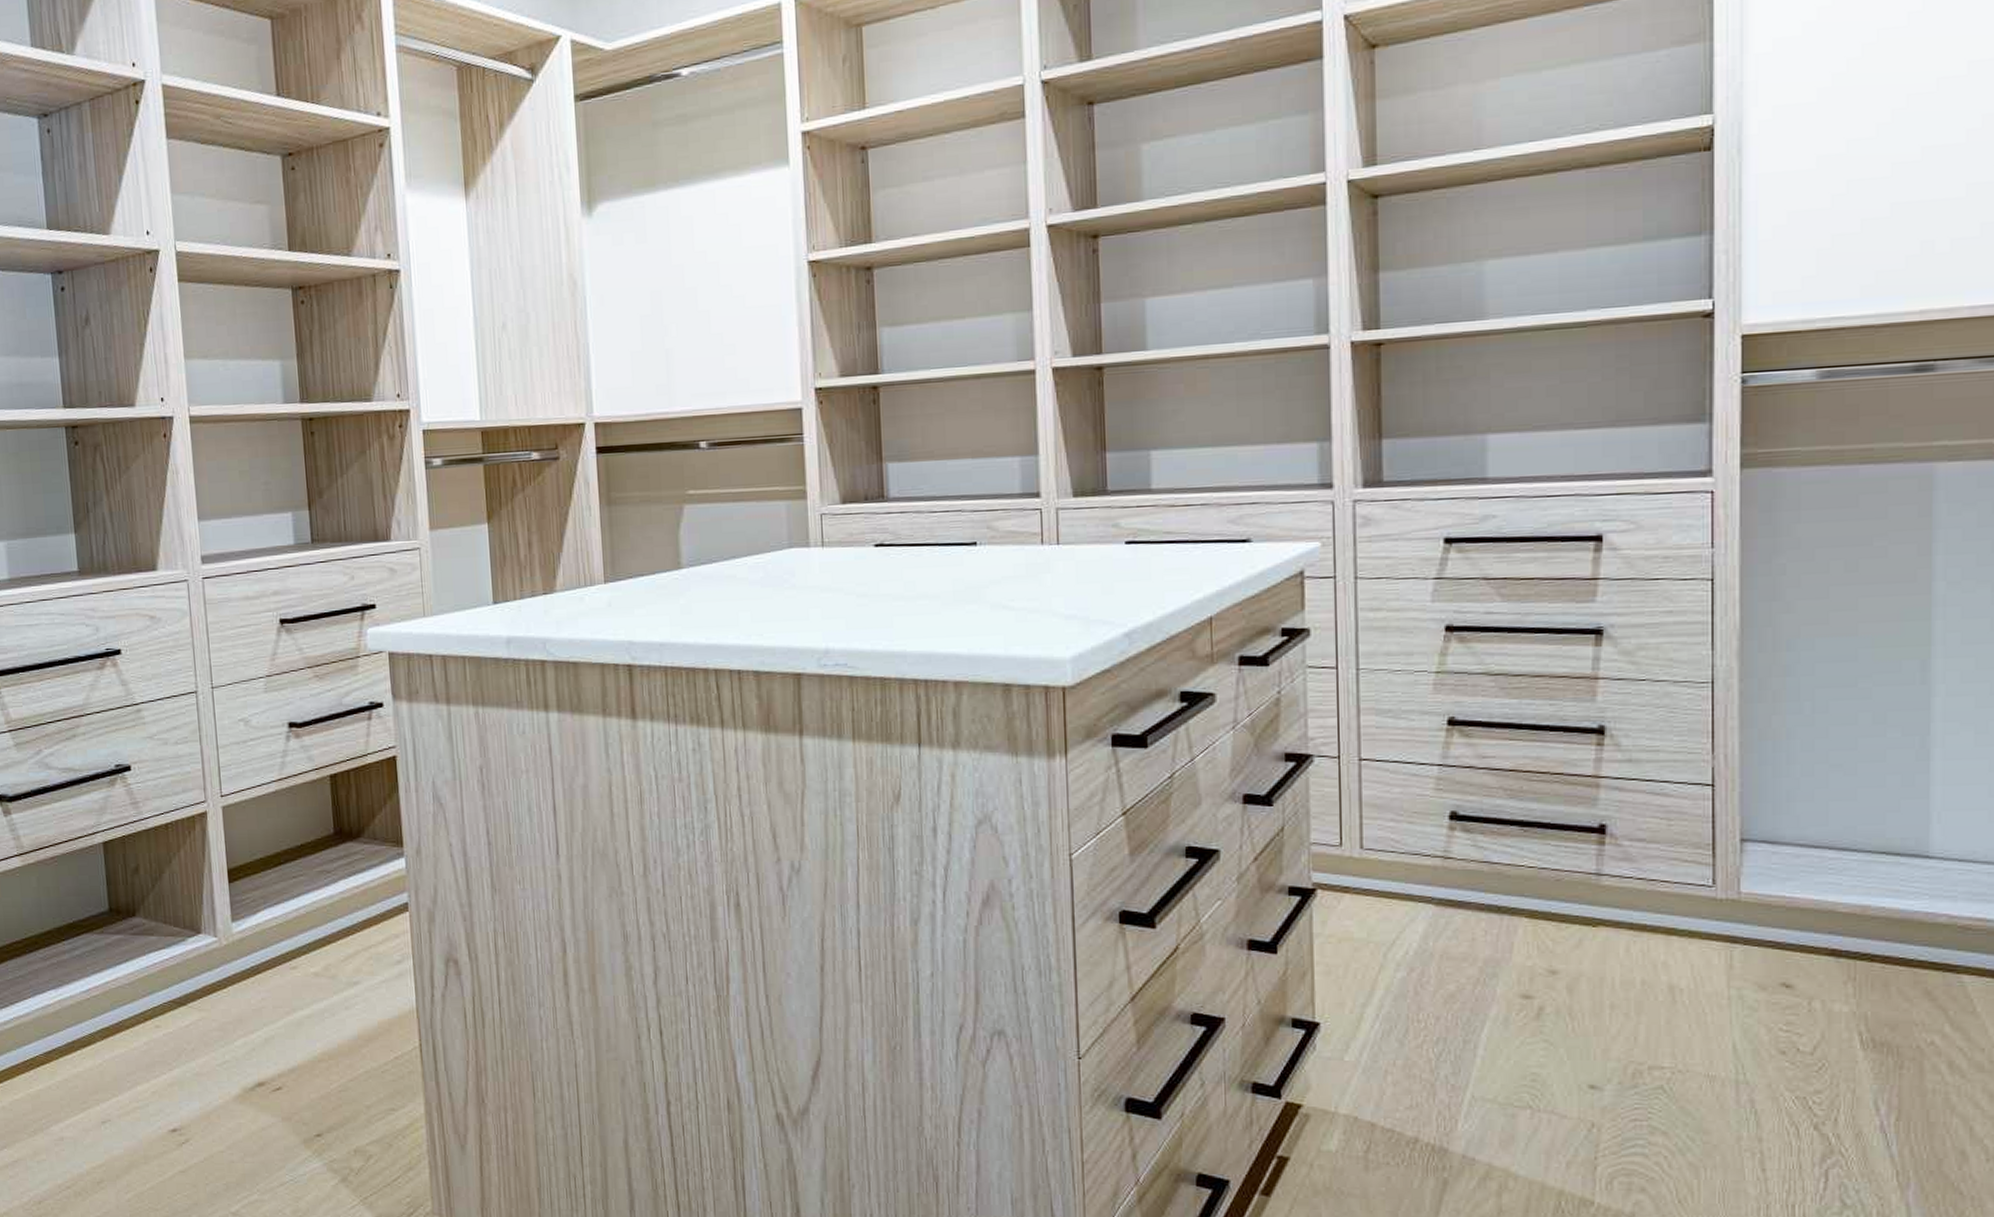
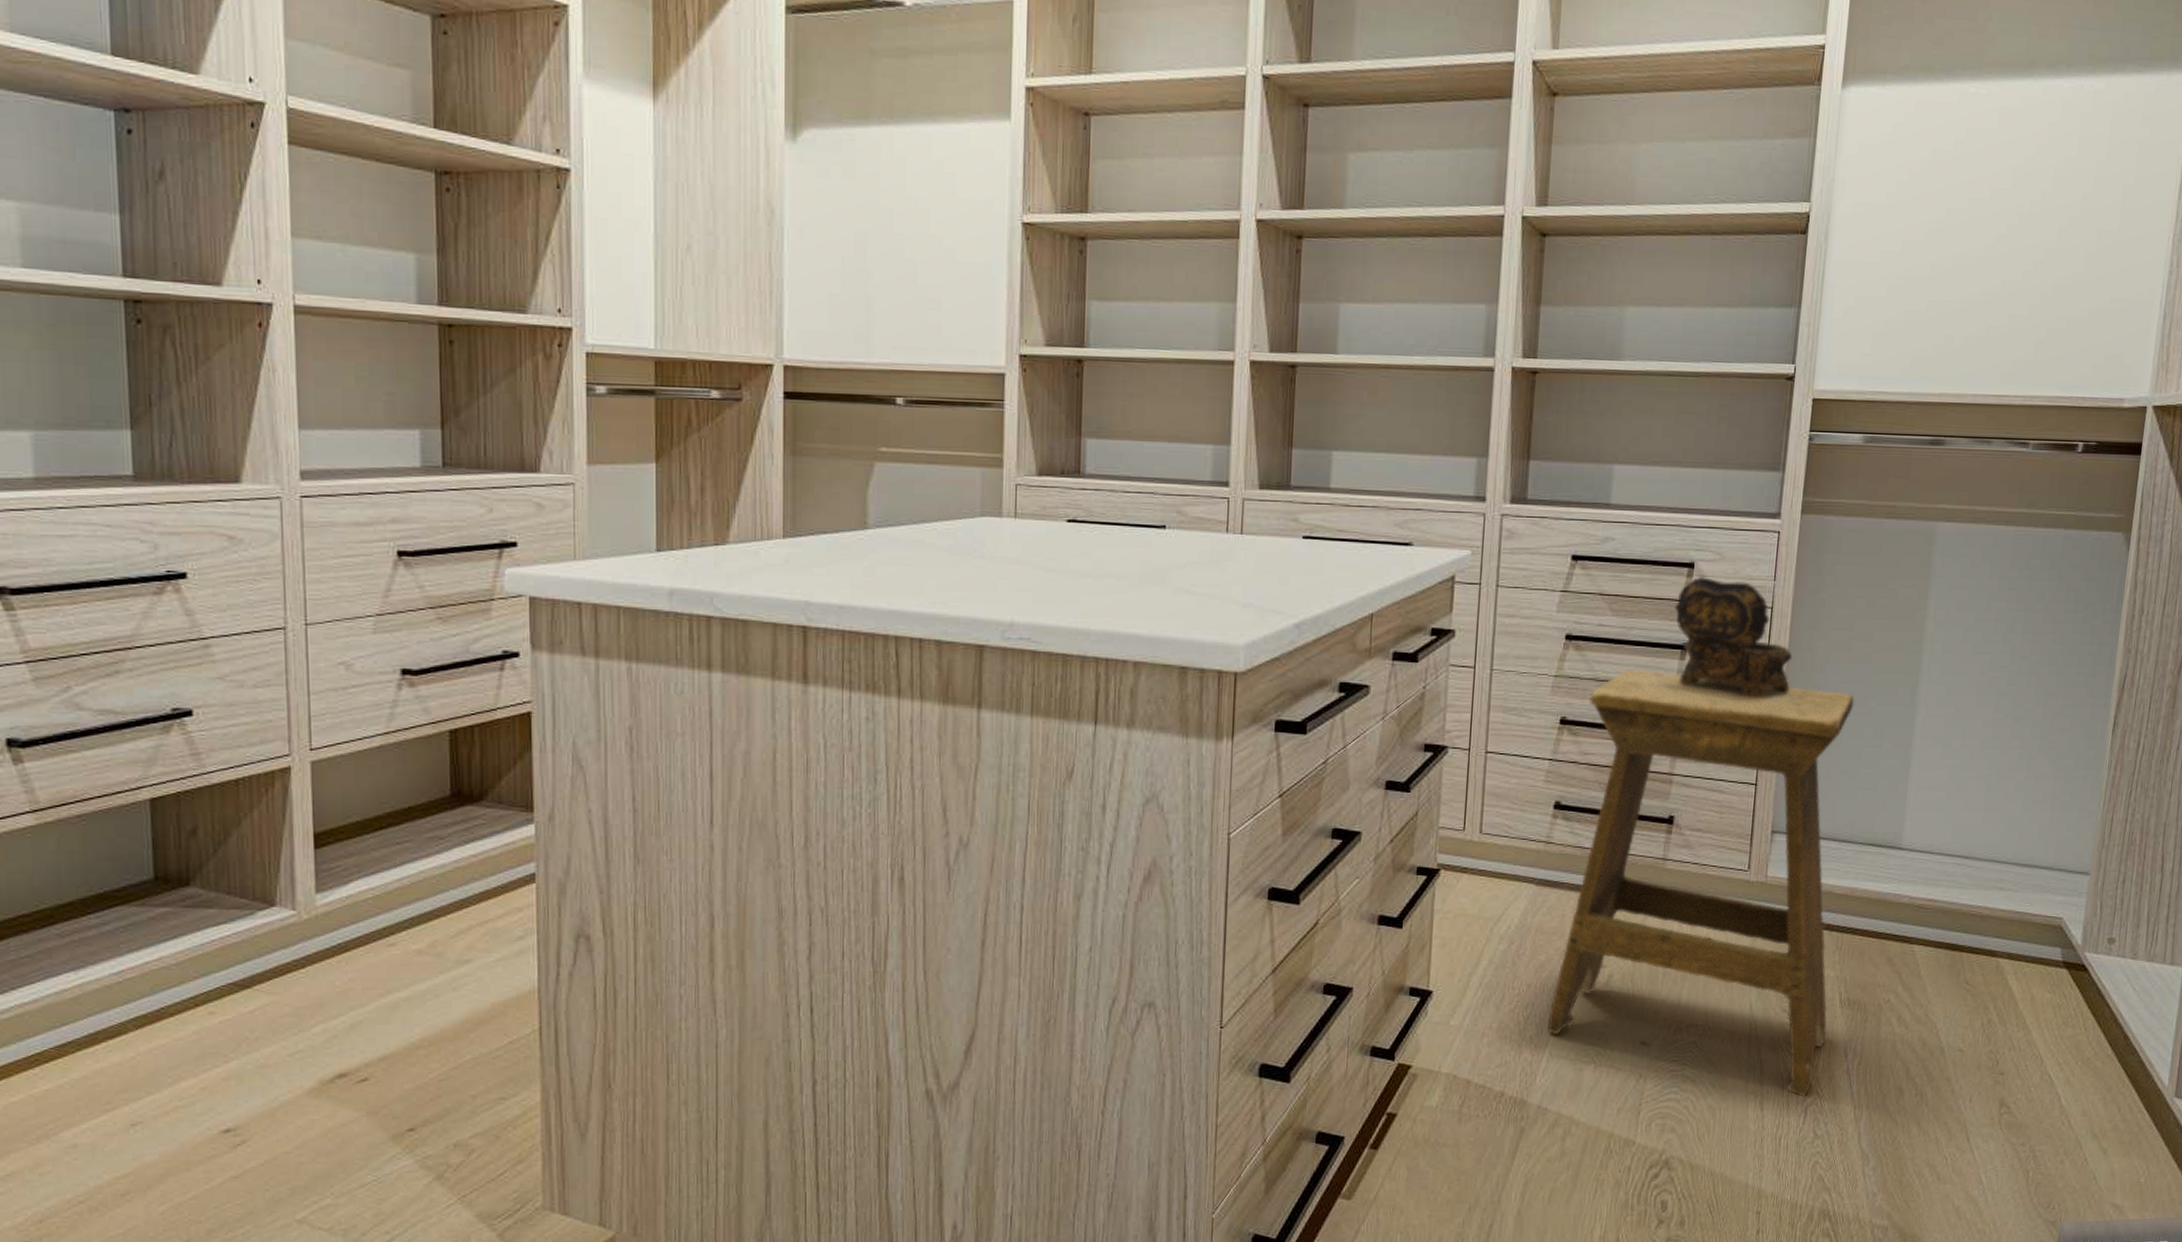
stool: none [1465,659,1845,1157] -> present [1547,668,1855,1097]
jewelry box: none [1581,549,1747,685] -> present [1674,576,1793,698]

